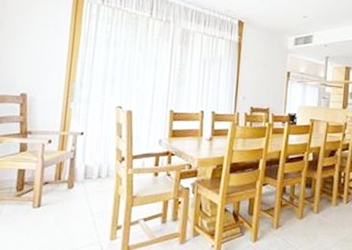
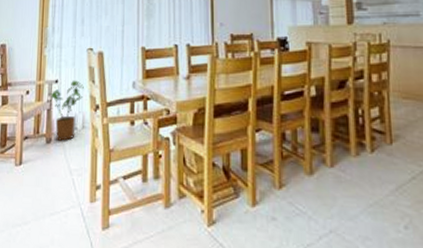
house plant: none [74,134,111,187] -> present [50,80,84,141]

